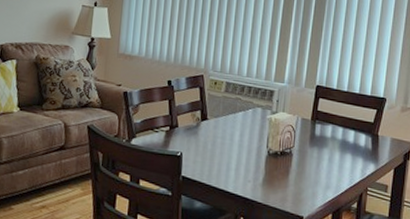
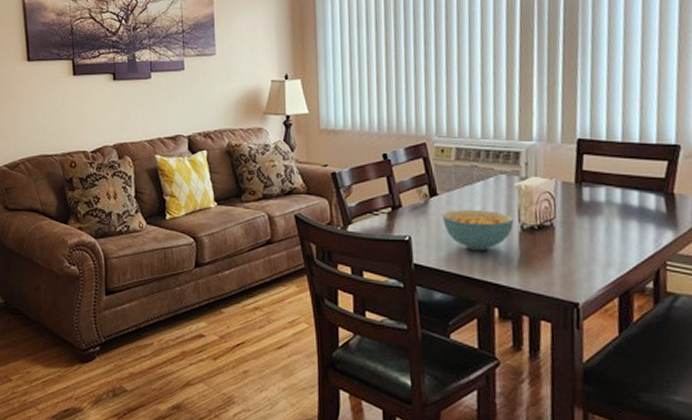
cereal bowl: none [209,133,263,170] -> present [443,209,514,251]

